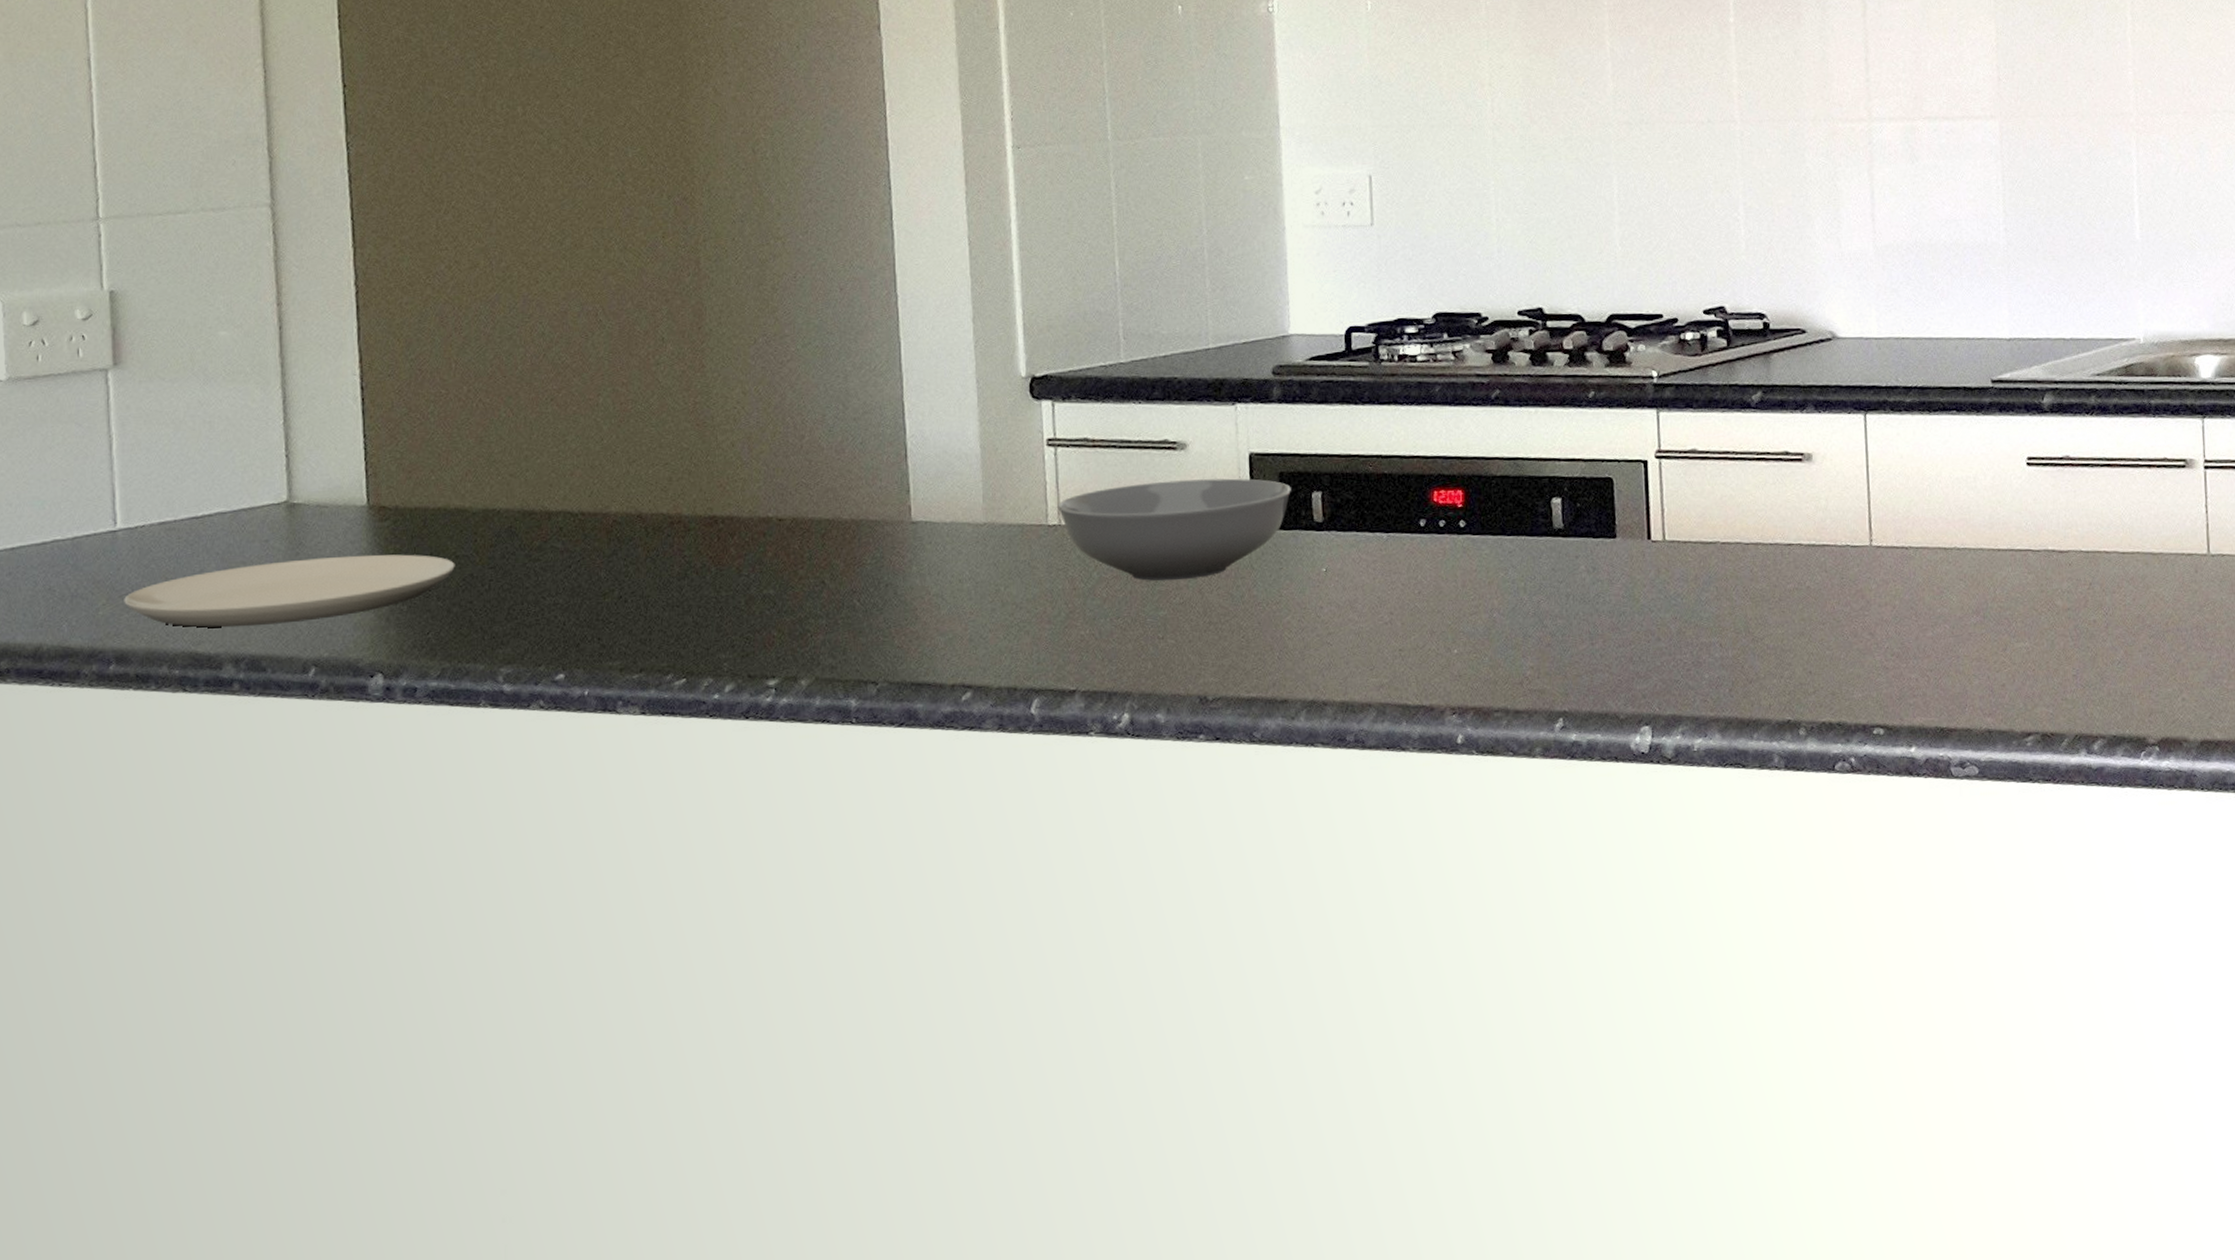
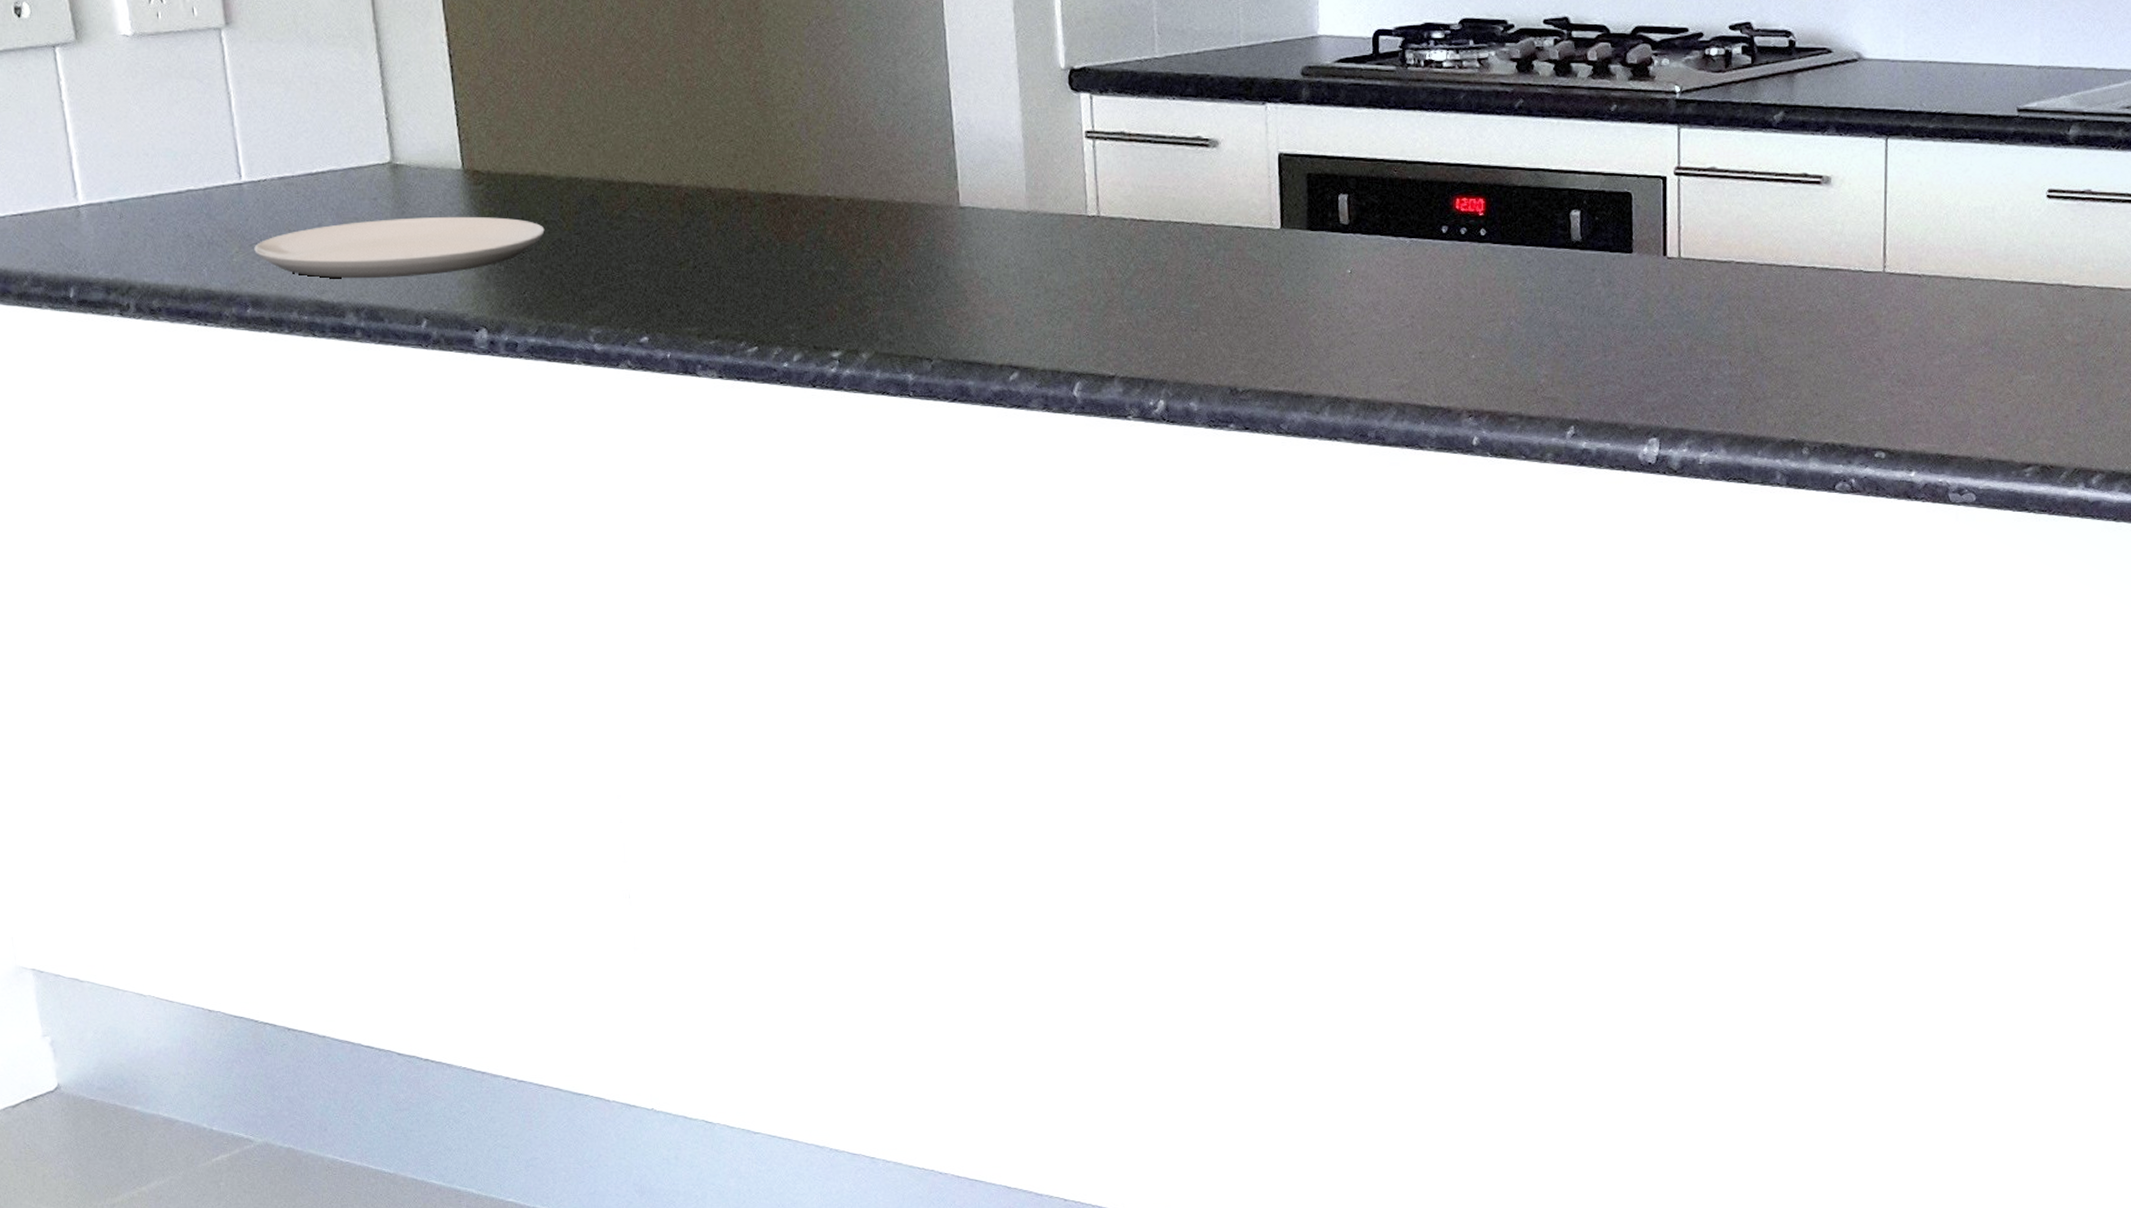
bowl: present [1057,478,1291,582] -> none [1096,177,1318,275]

